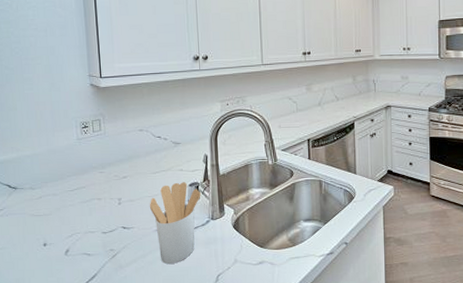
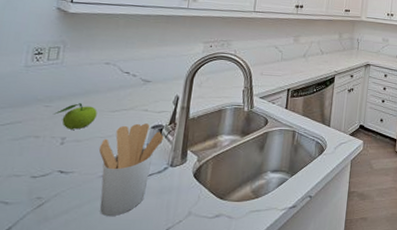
fruit: none [107,168,142,191] -> present [53,103,98,130]

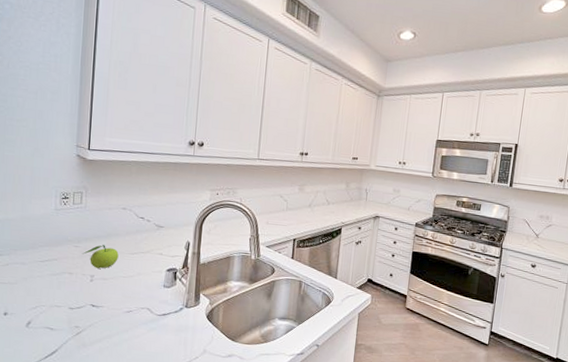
utensil holder: present [98,123,164,217] -> none [122,266,178,348]

